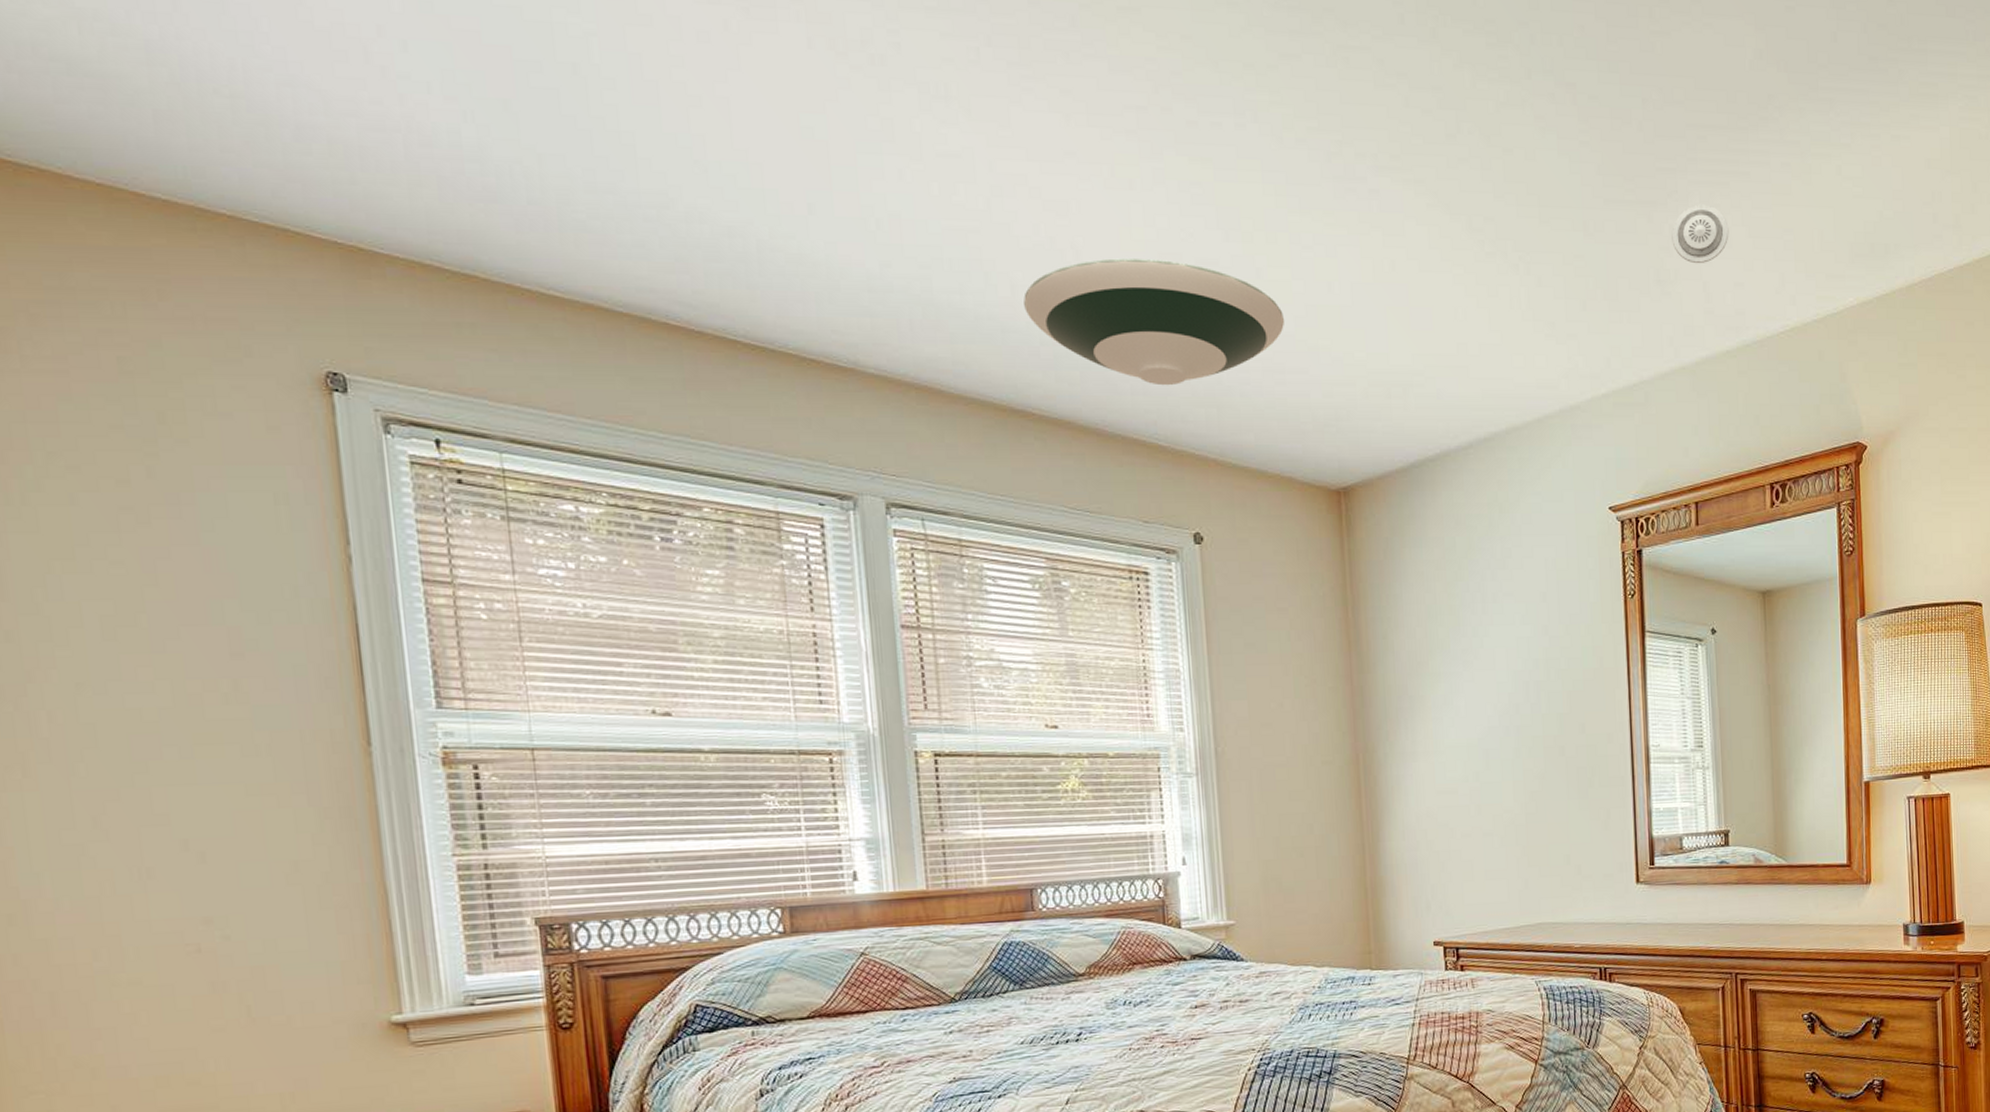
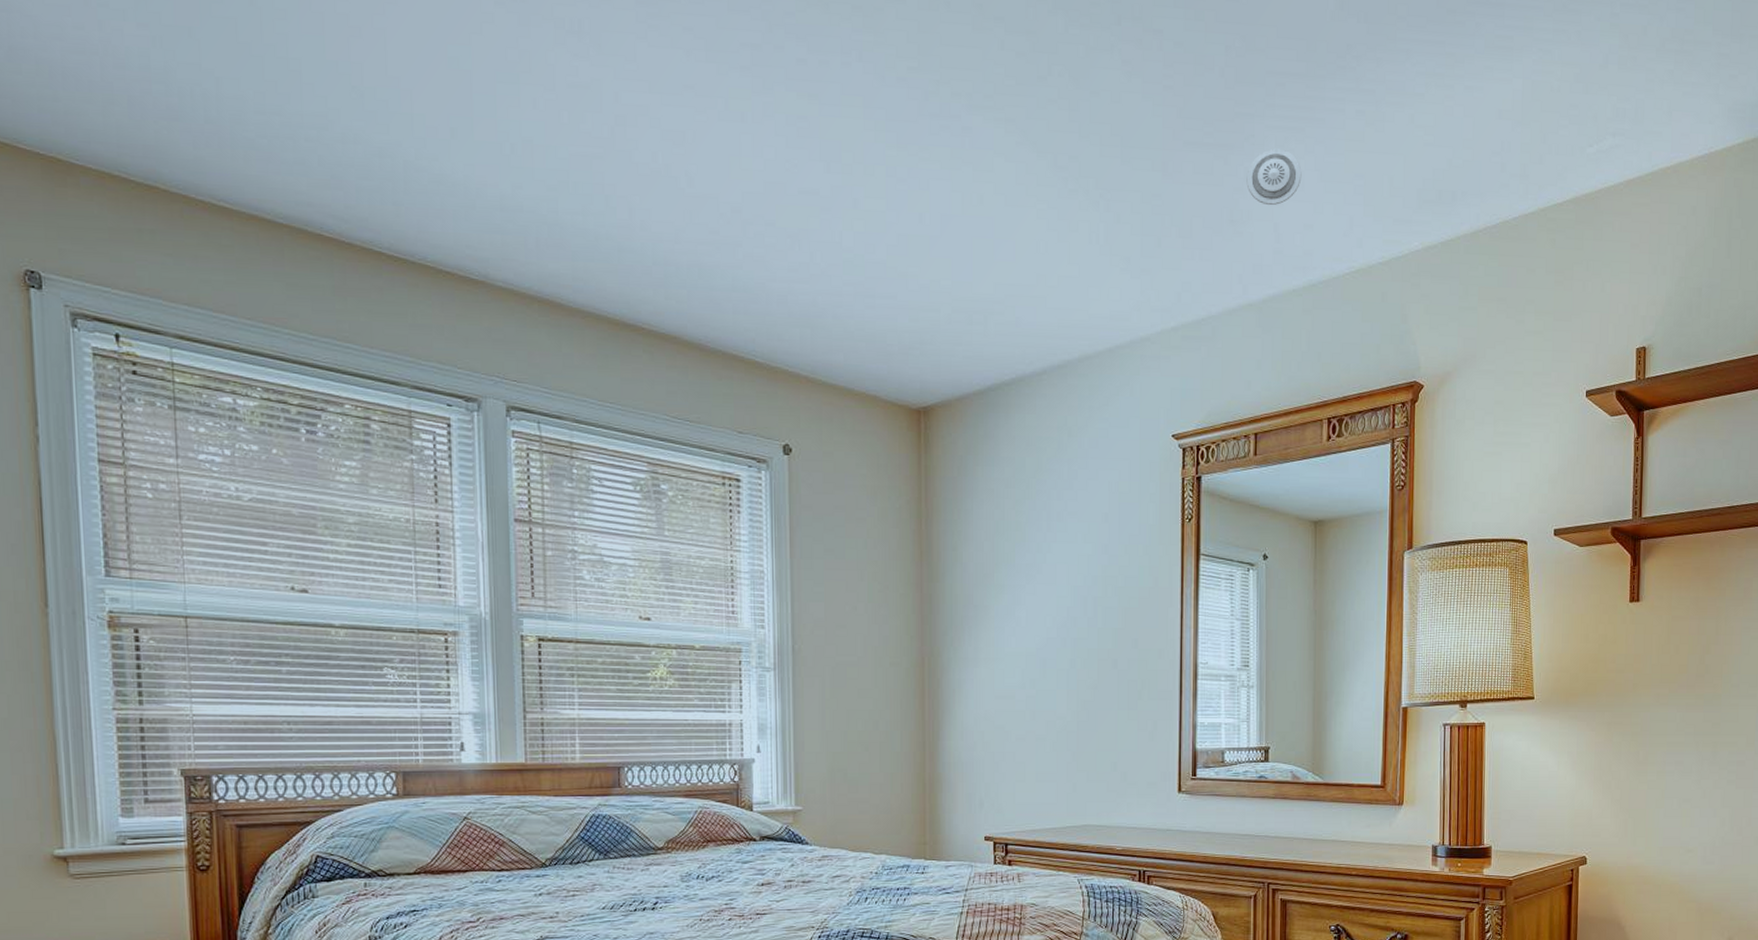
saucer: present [1023,258,1284,386] -> none [640,186,877,307]

